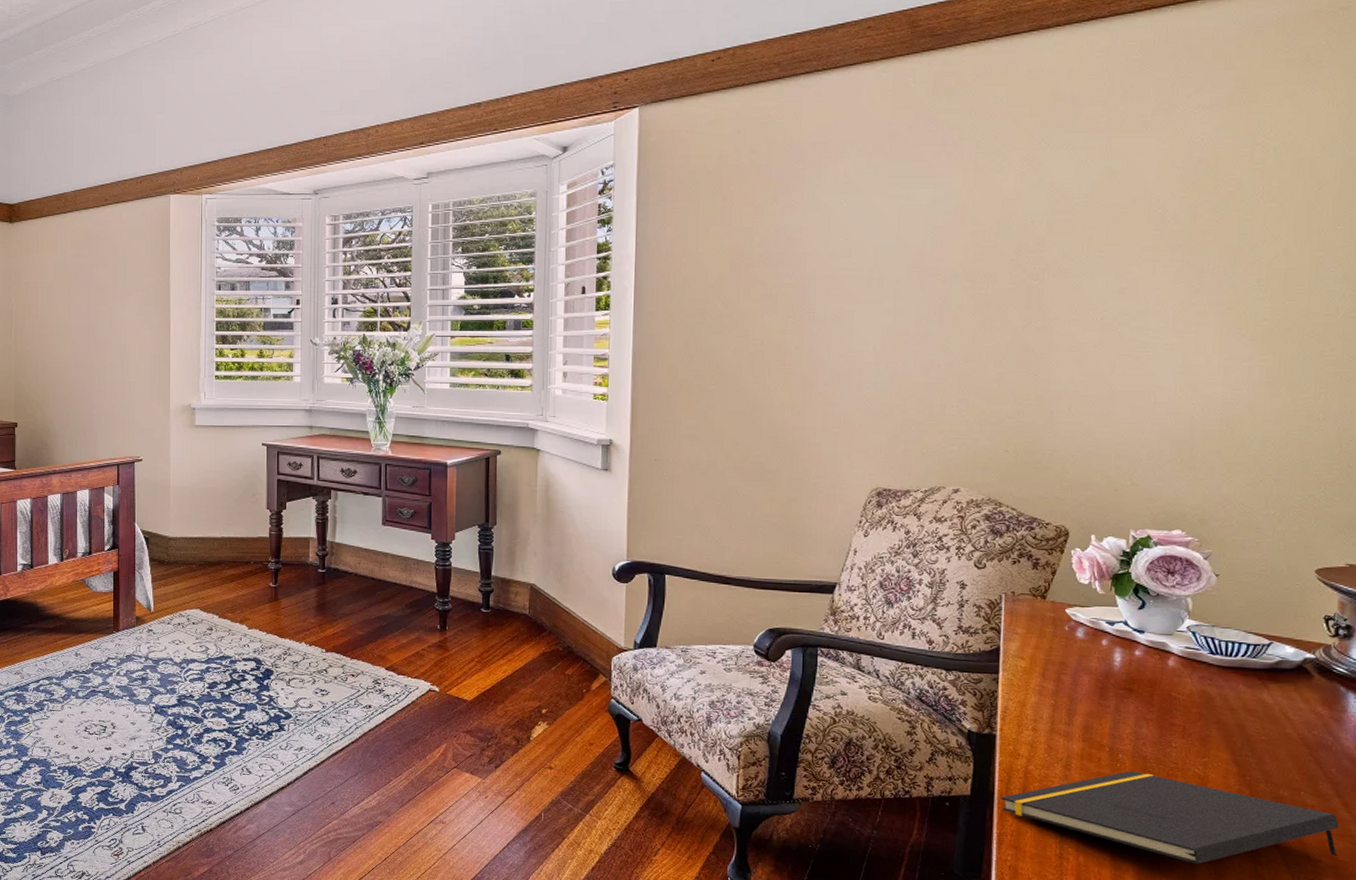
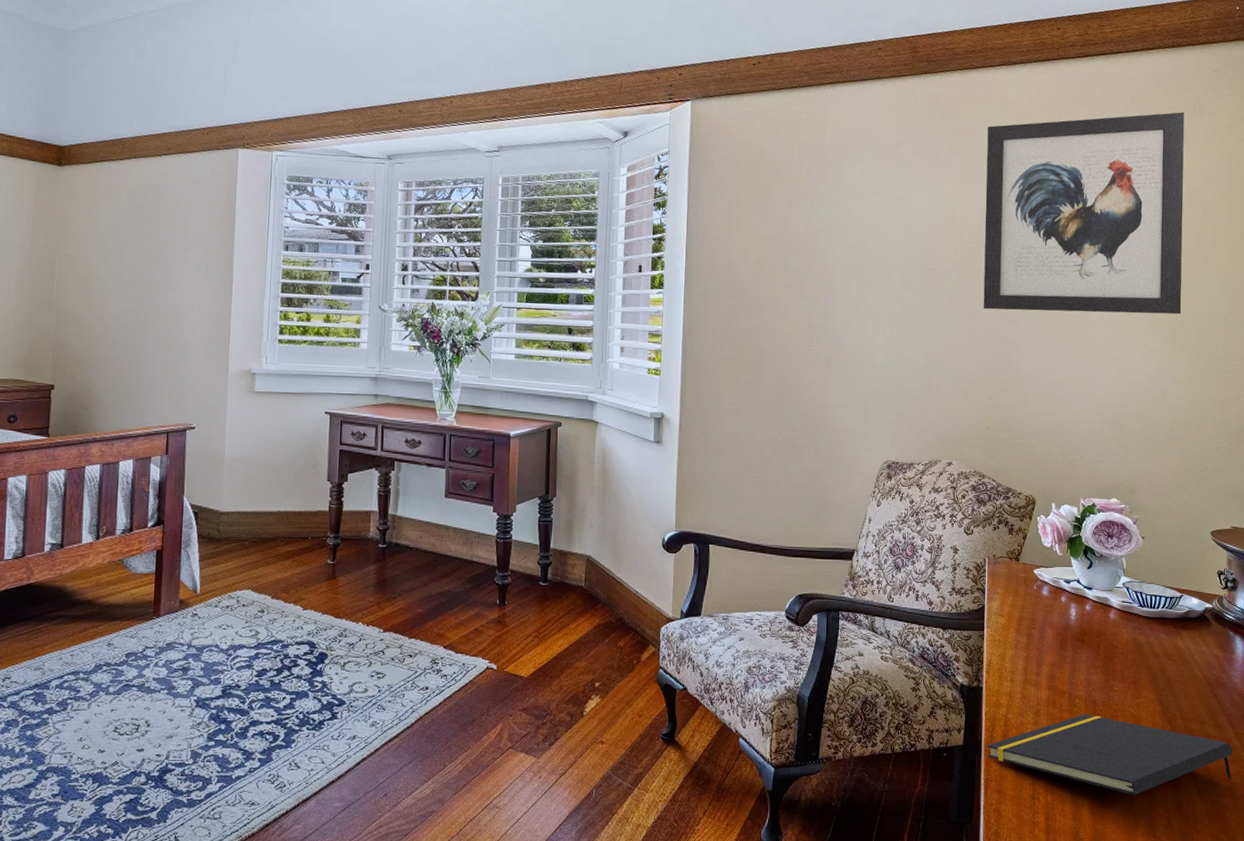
wall art: none [1002,65,1294,317] -> present [983,112,1185,315]

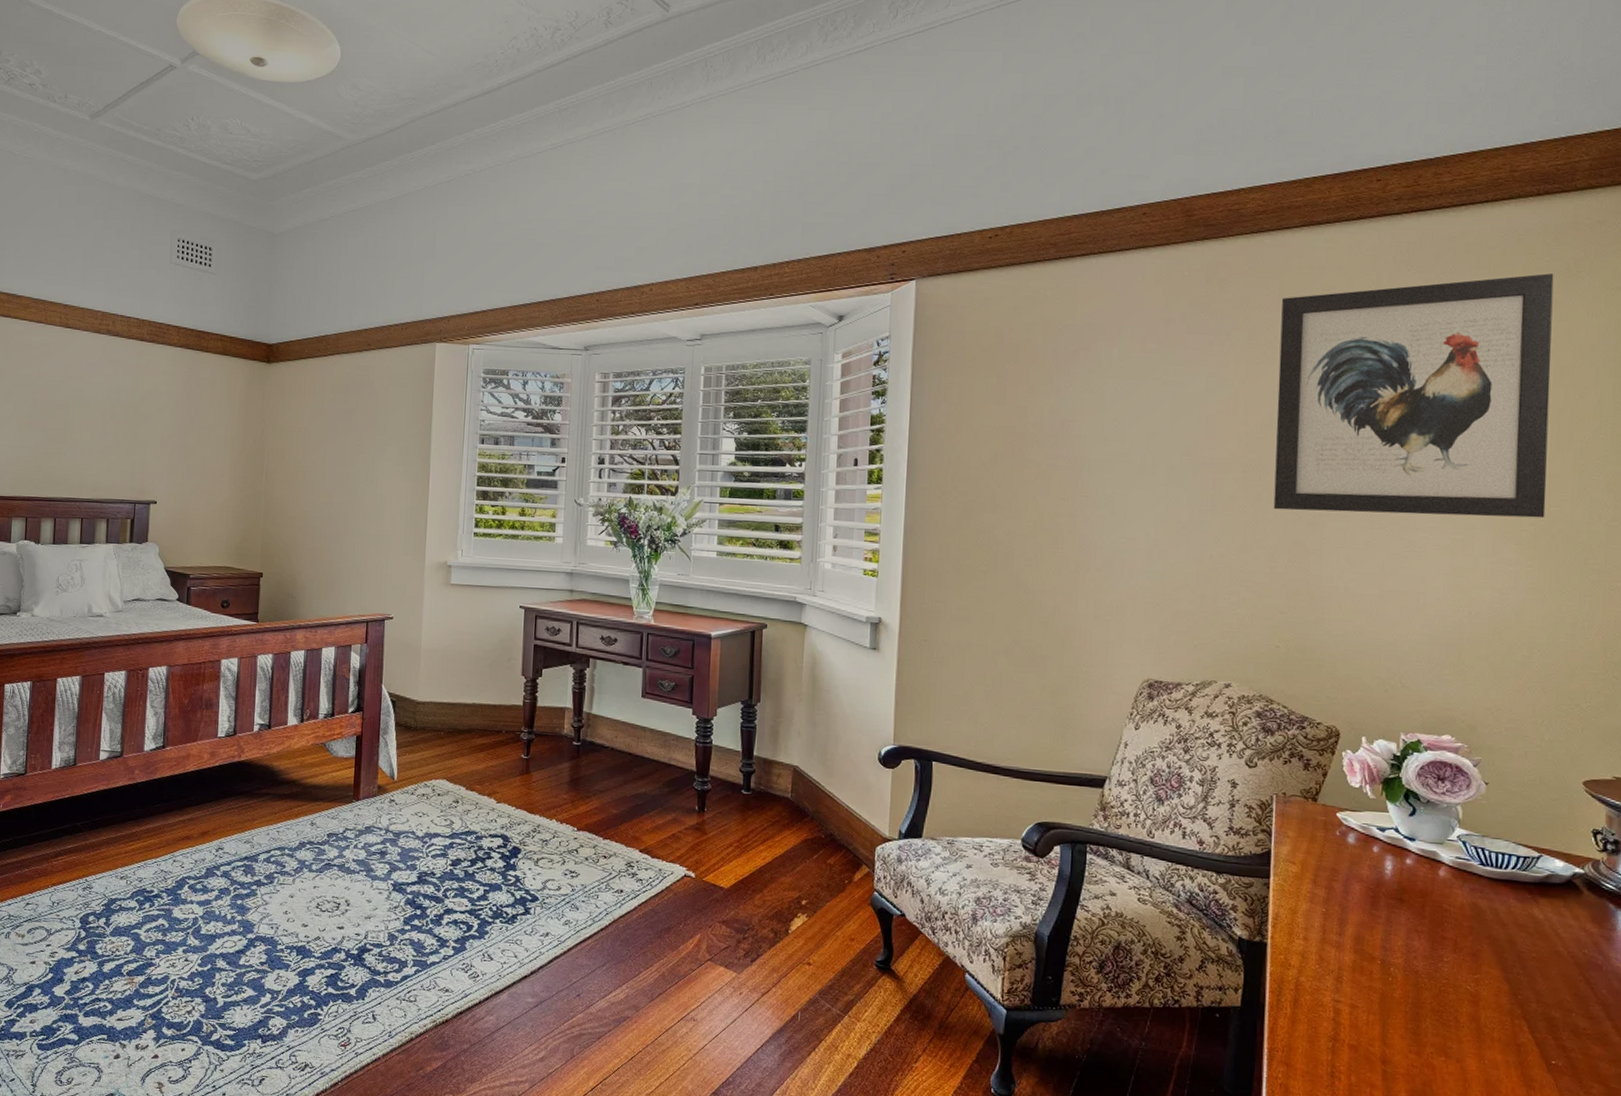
notepad: present [986,714,1233,796] -> none [1270,985,1611,1088]

